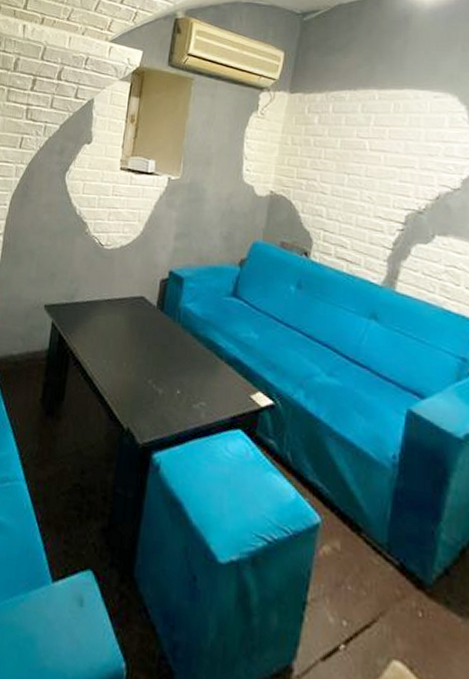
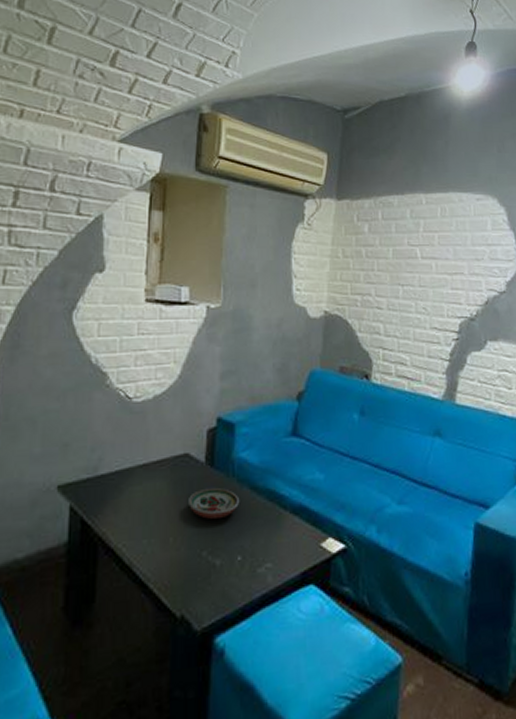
decorative bowl: none [141,328,183,356] -> present [189,487,240,520]

